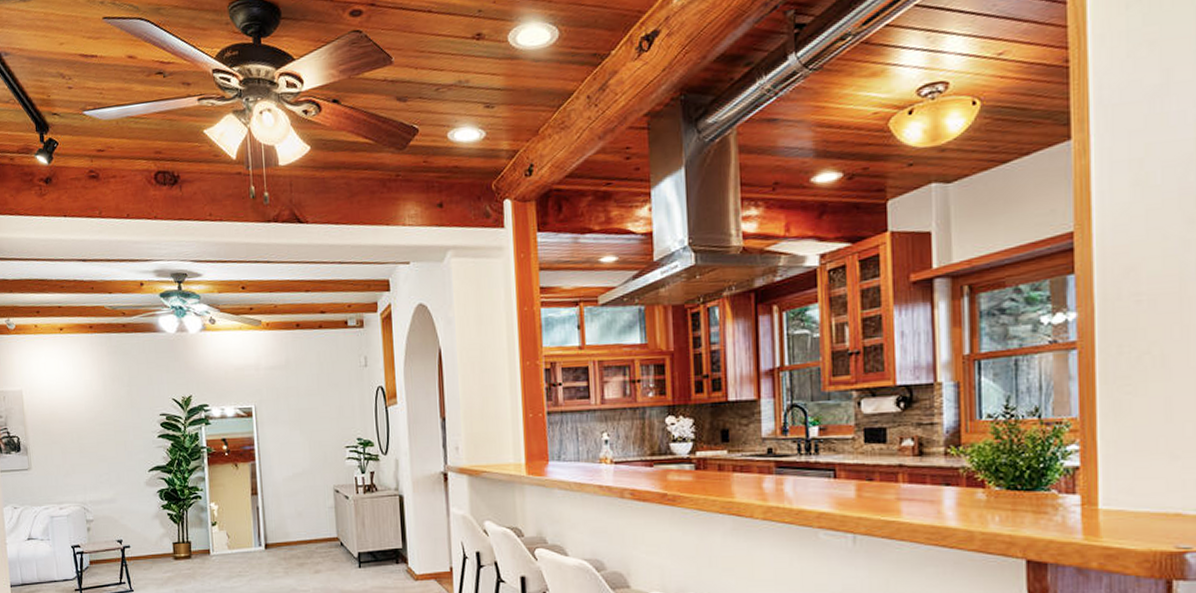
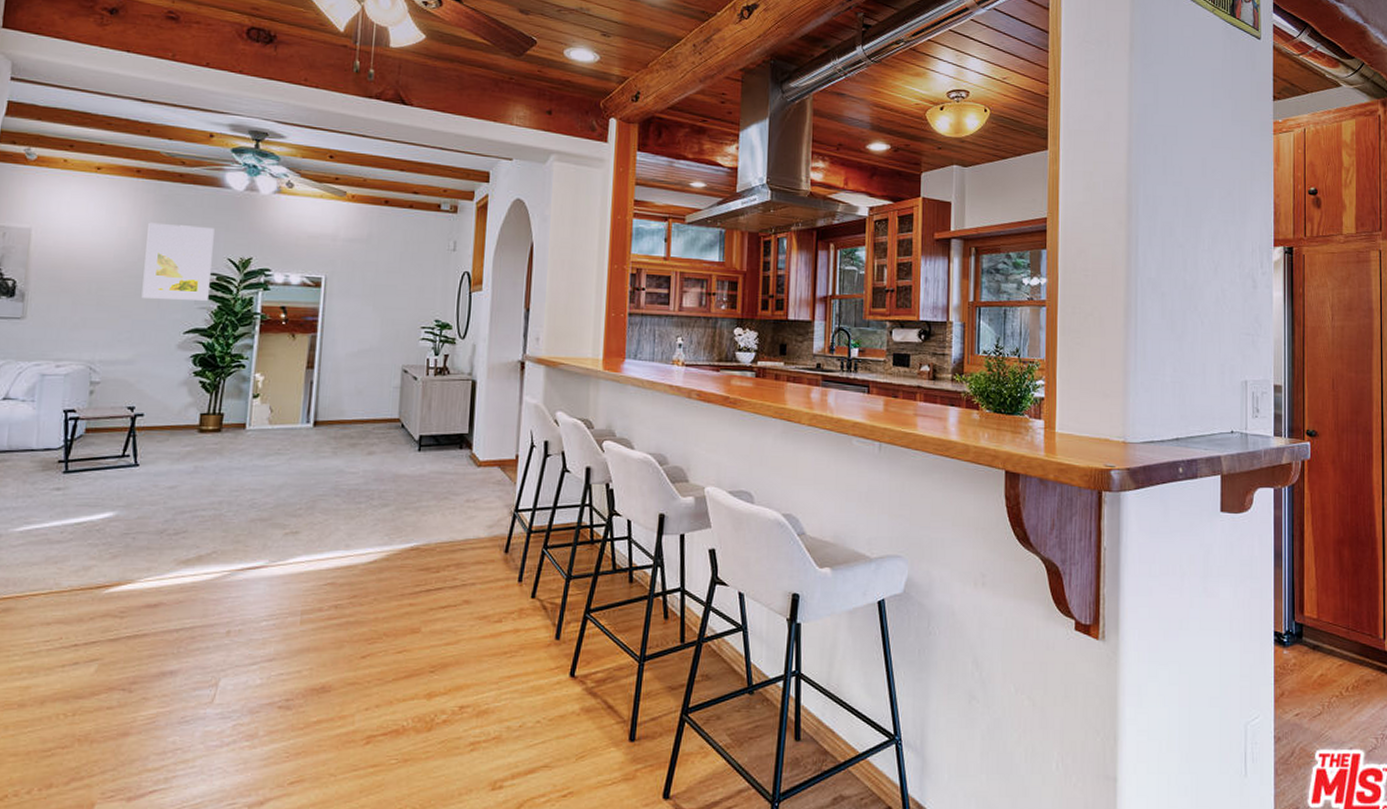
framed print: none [106,371,163,442] -> present [141,222,215,301]

